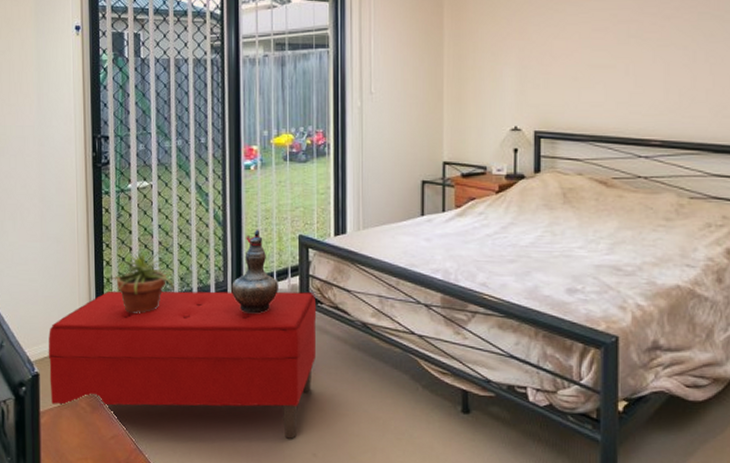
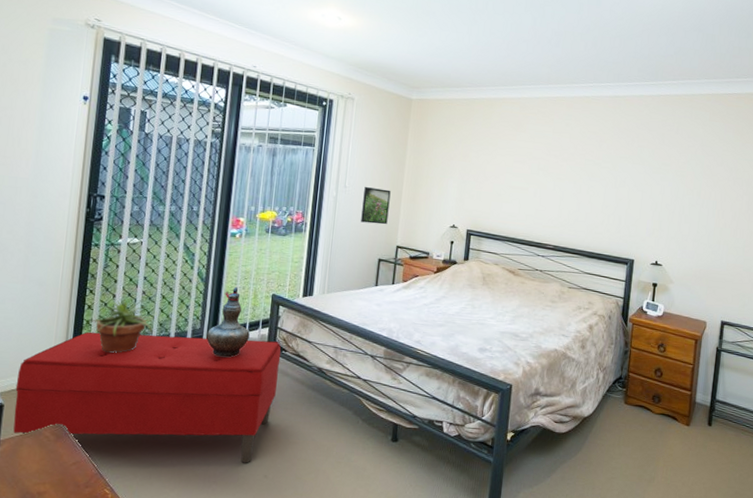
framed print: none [395,90,429,136] -> present [361,187,391,225]

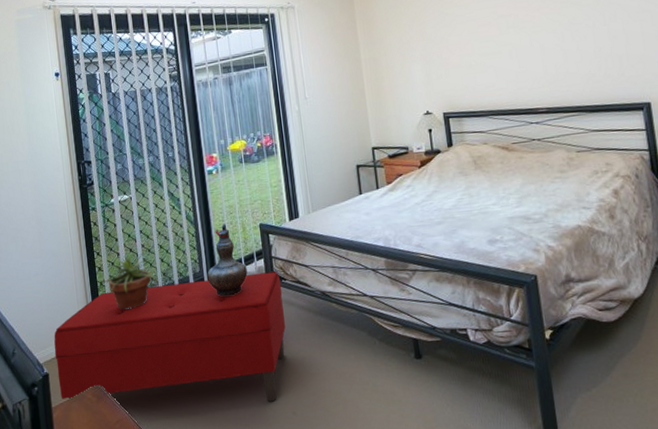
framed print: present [361,187,391,225] -> none [325,90,357,131]

